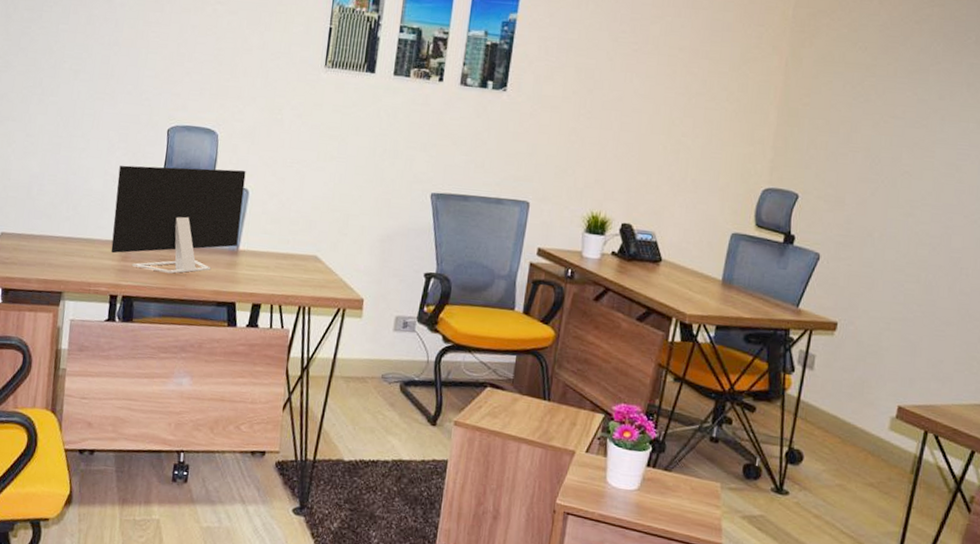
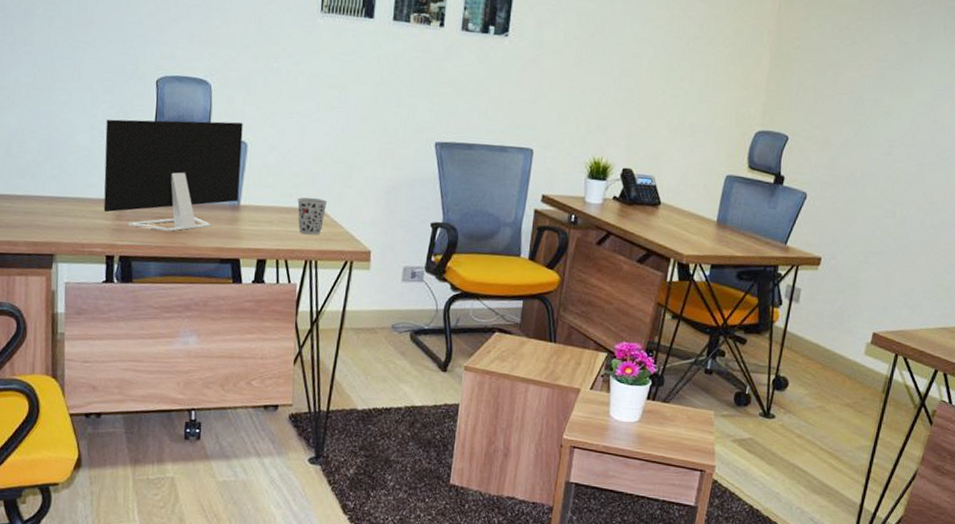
cup: none [293,244,323,282] -> present [297,197,328,235]

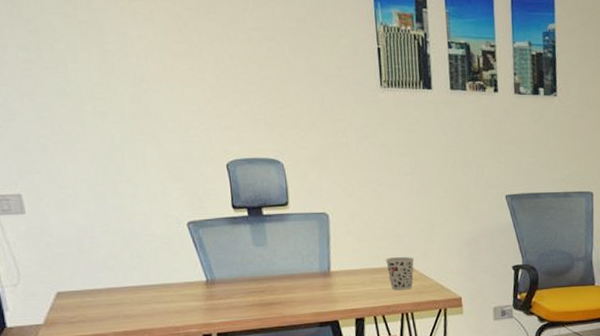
monitor: present [103,119,243,232] -> none [181,195,328,305]

